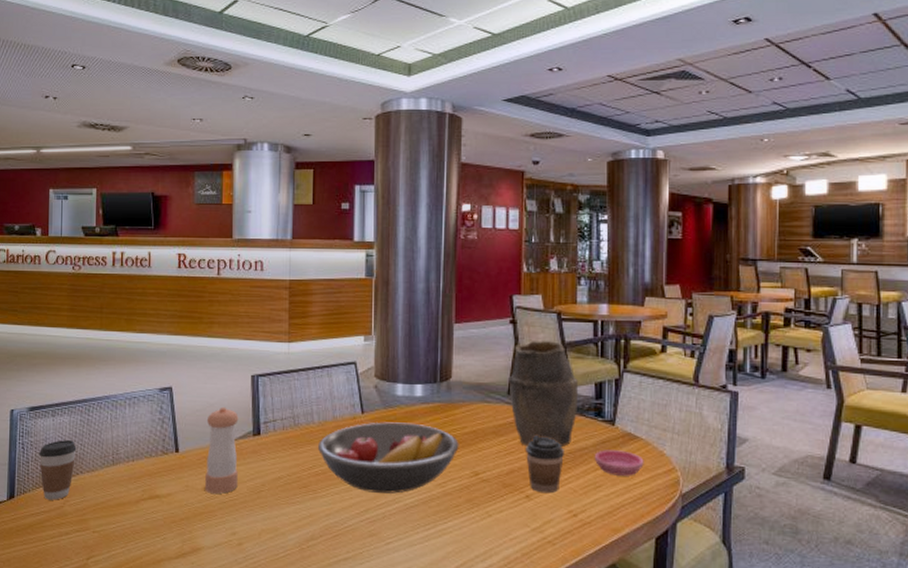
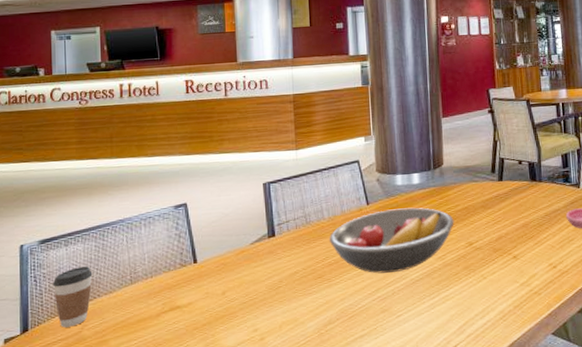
pepper shaker: present [205,406,239,494] -> none [222,215,256,296]
vase: present [509,340,579,447] -> none [491,123,549,215]
coffee cup: present [526,436,564,494] -> none [510,204,542,253]

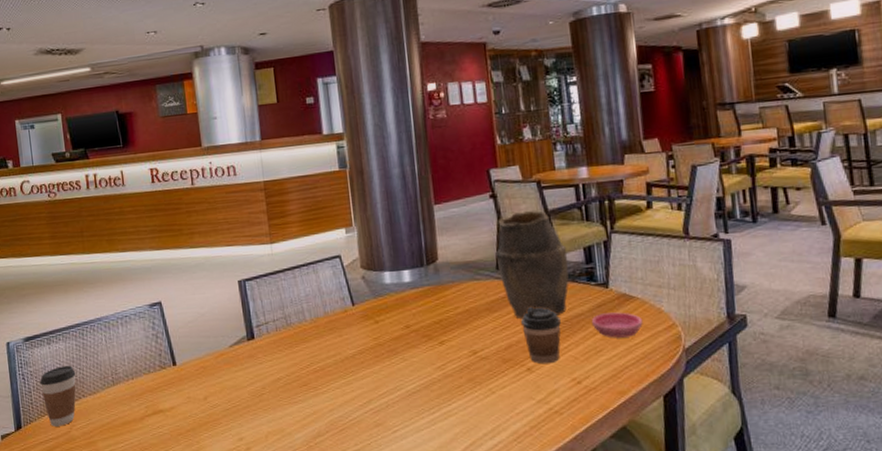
fruit bowl: present [329,207,454,274] -> none [312,309,454,383]
vase: none [491,123,549,215] -> present [495,209,569,320]
coffee cup: none [510,204,542,253] -> present [521,307,561,364]

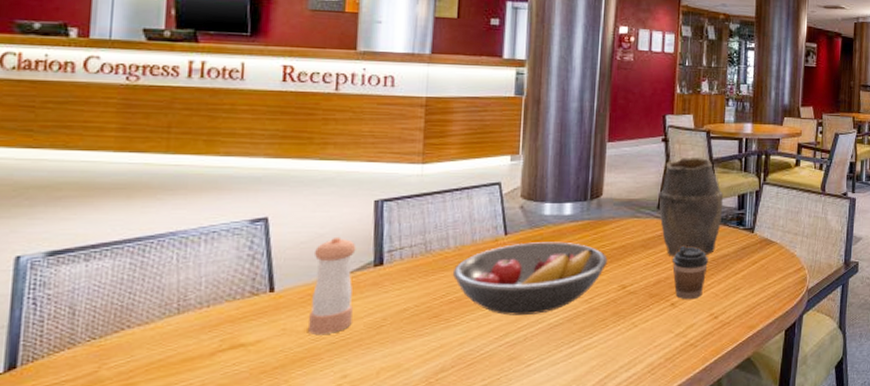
coffee cup: present [39,365,76,427] -> none [60,287,123,366]
pepper shaker: none [199,315,239,402] -> present [308,236,356,335]
fruit bowl: none [312,309,454,383] -> present [452,242,608,316]
saucer: present [591,312,643,338] -> none [734,255,778,278]

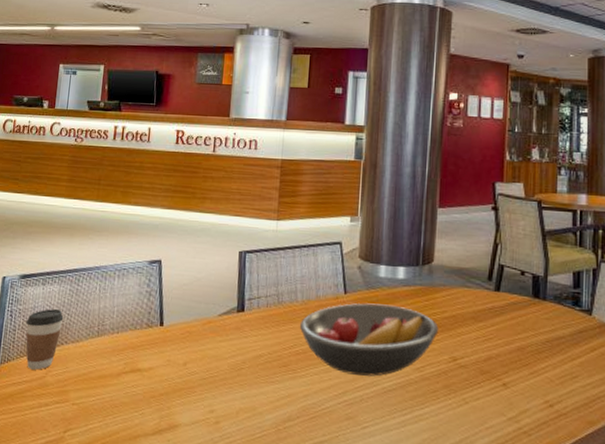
coffee cup: none [60,287,123,366] -> present [25,308,64,370]
pepper shaker: present [308,236,356,335] -> none [186,281,224,370]
vase: present [659,157,724,257] -> none [489,227,558,335]
coffee cup: present [673,246,708,300] -> none [504,323,542,382]

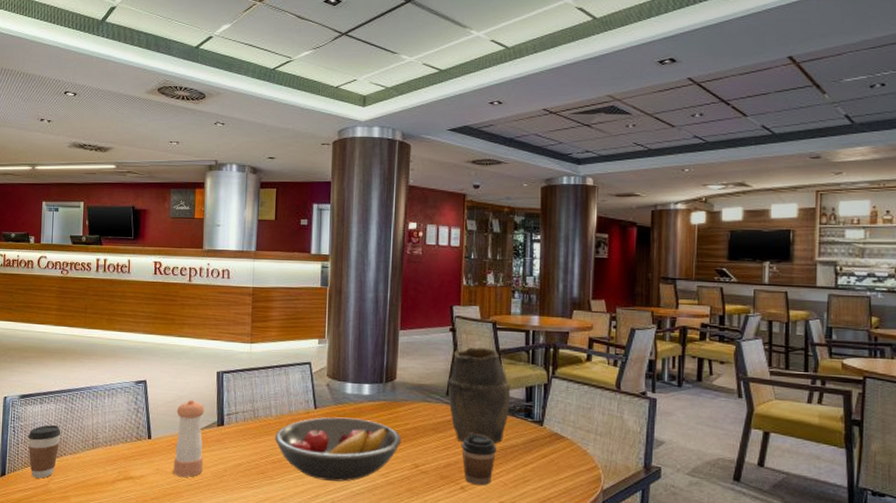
pepper shaker: none [186,281,224,370] -> present [174,399,205,477]
vase: none [489,227,558,335] -> present [447,347,511,444]
coffee cup: none [504,323,542,382] -> present [462,433,496,486]

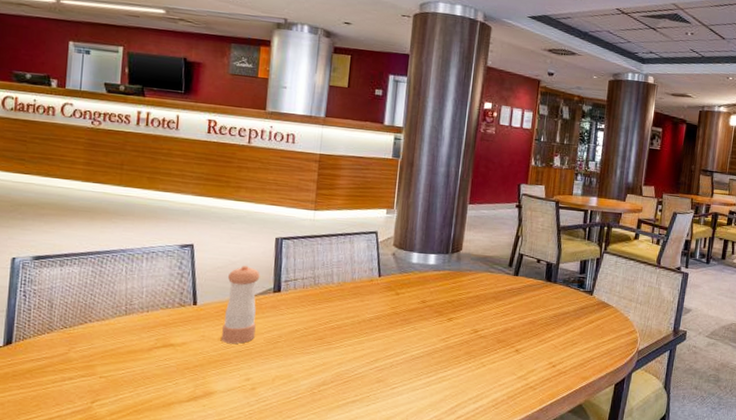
coffee cup: present [27,424,61,478] -> none [42,289,86,347]
fruit bowl: present [274,416,402,482] -> none [335,284,464,346]
vase: present [447,347,511,444] -> none [510,223,568,311]
coffee cup: present [462,433,496,486] -> none [519,301,550,349]

